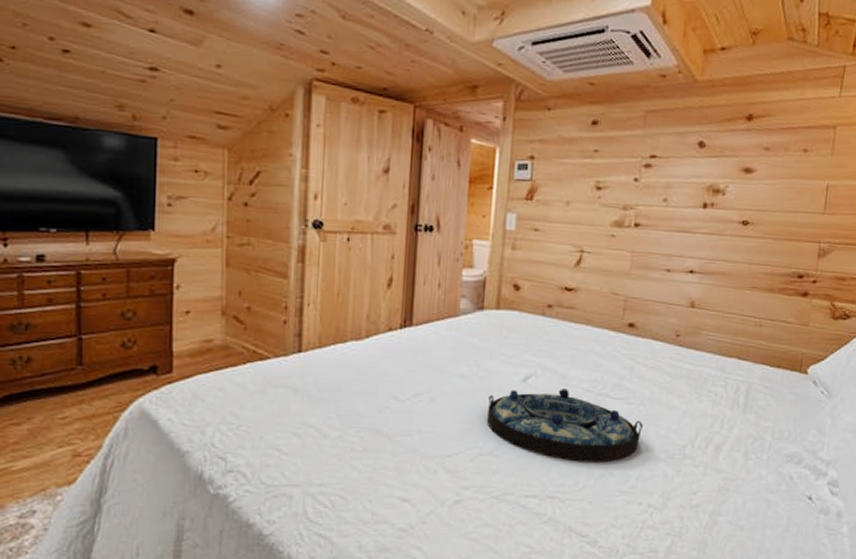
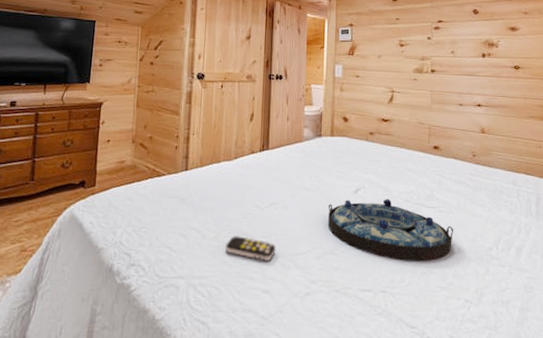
remote control: none [353,434,419,465] -> present [225,236,276,262]

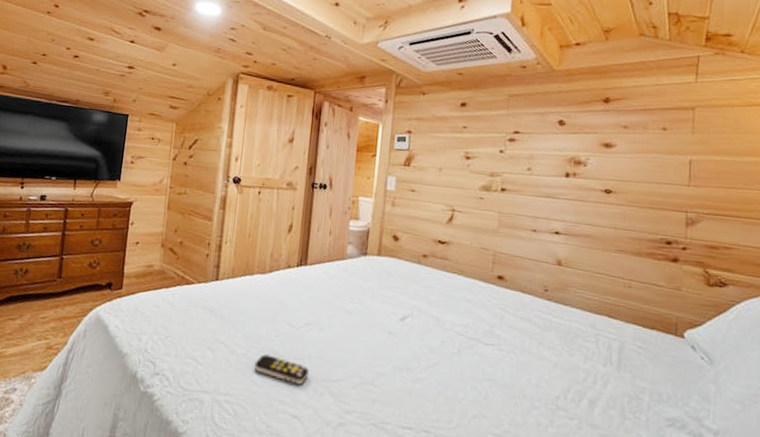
serving tray: present [328,199,454,262] -> none [368,327,515,405]

